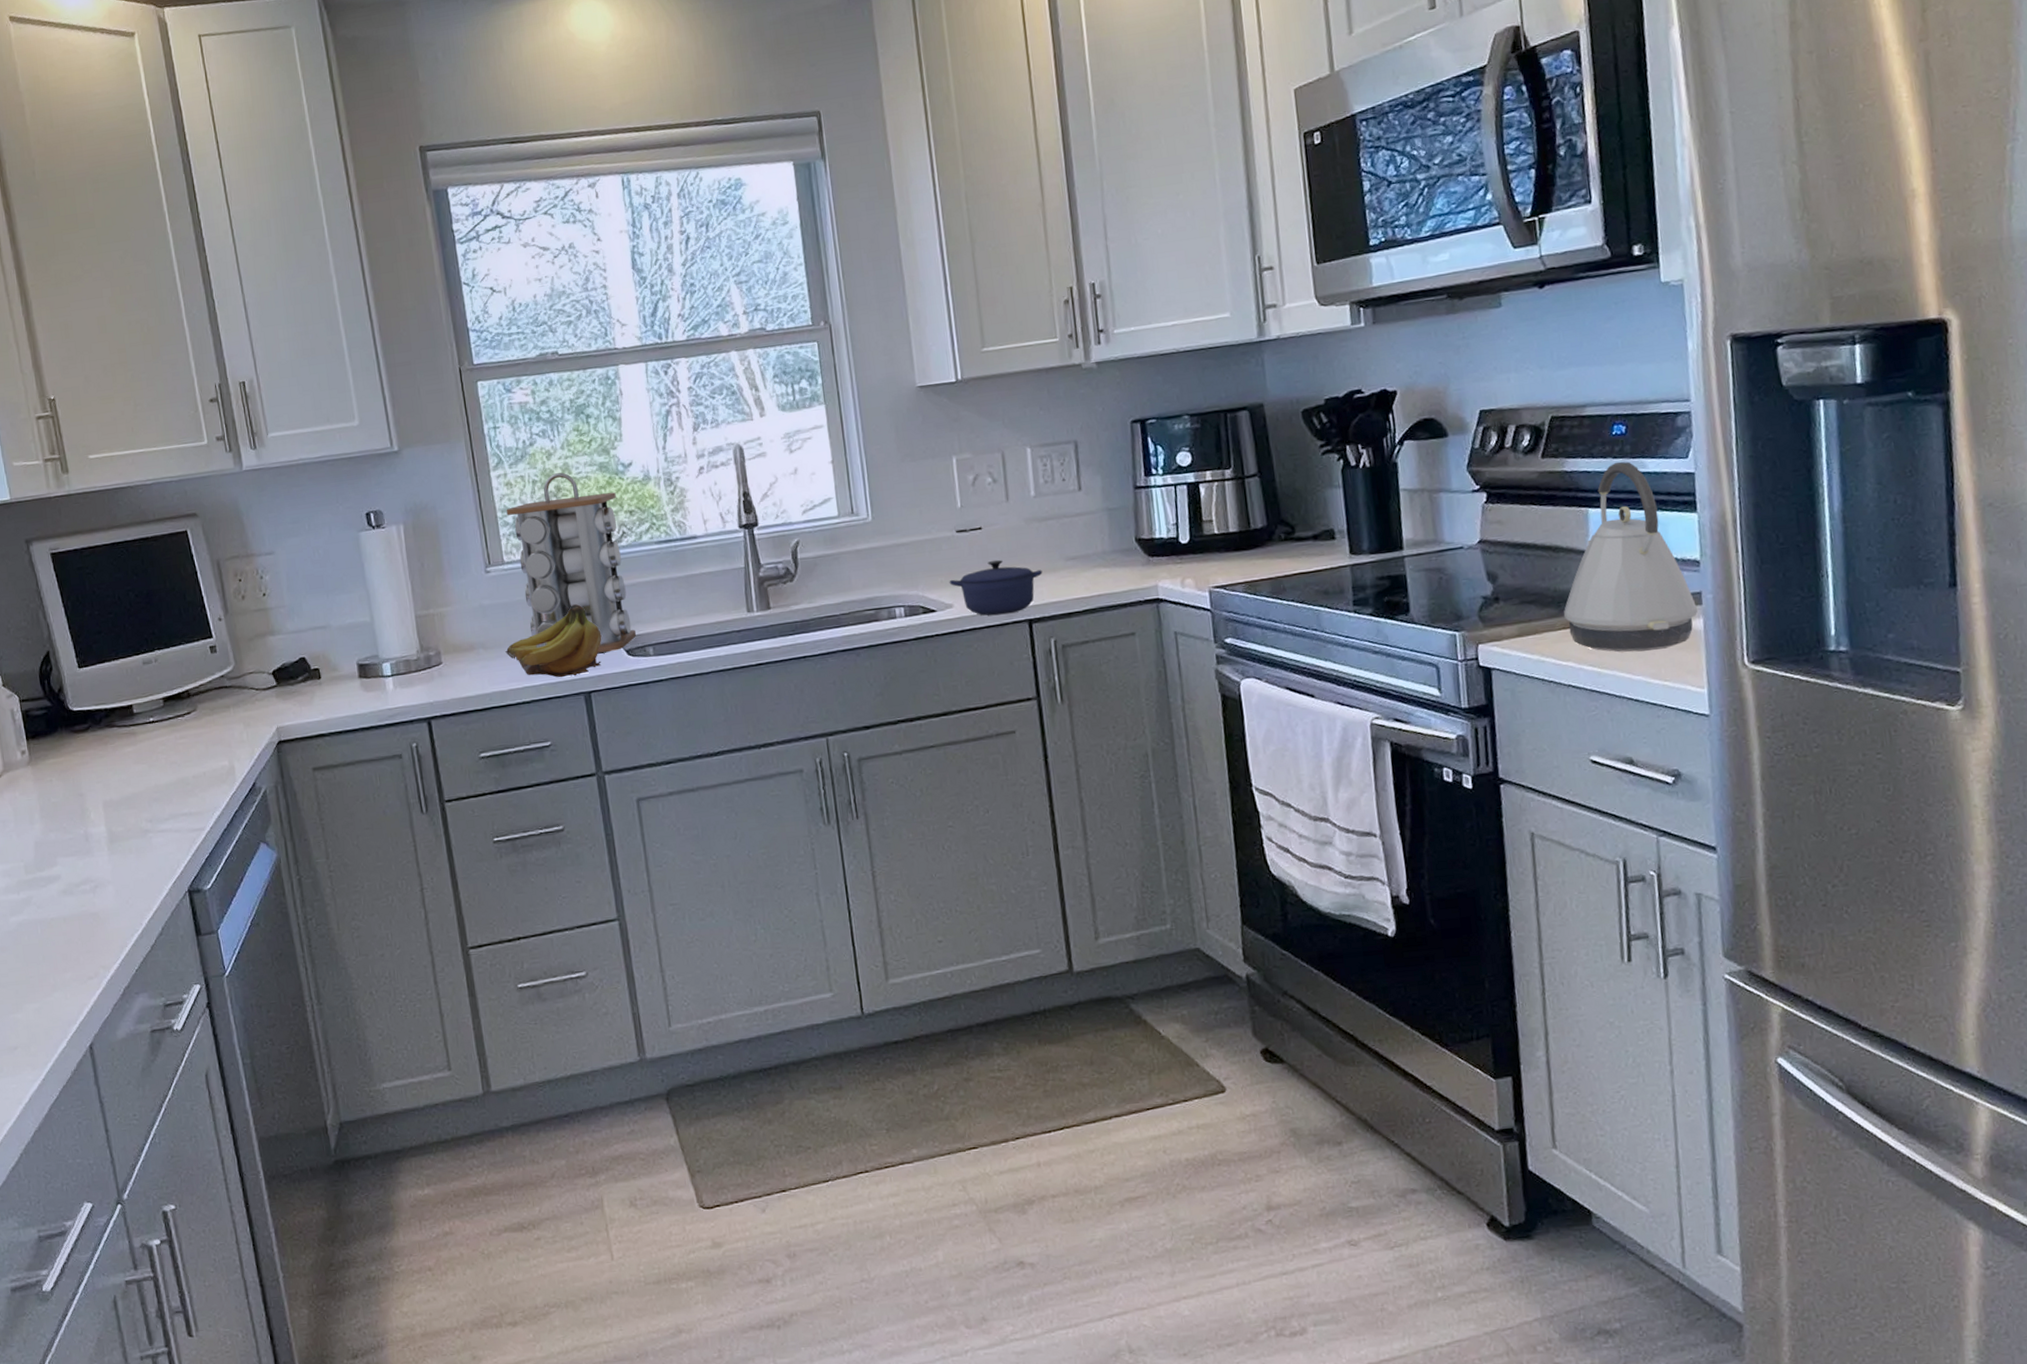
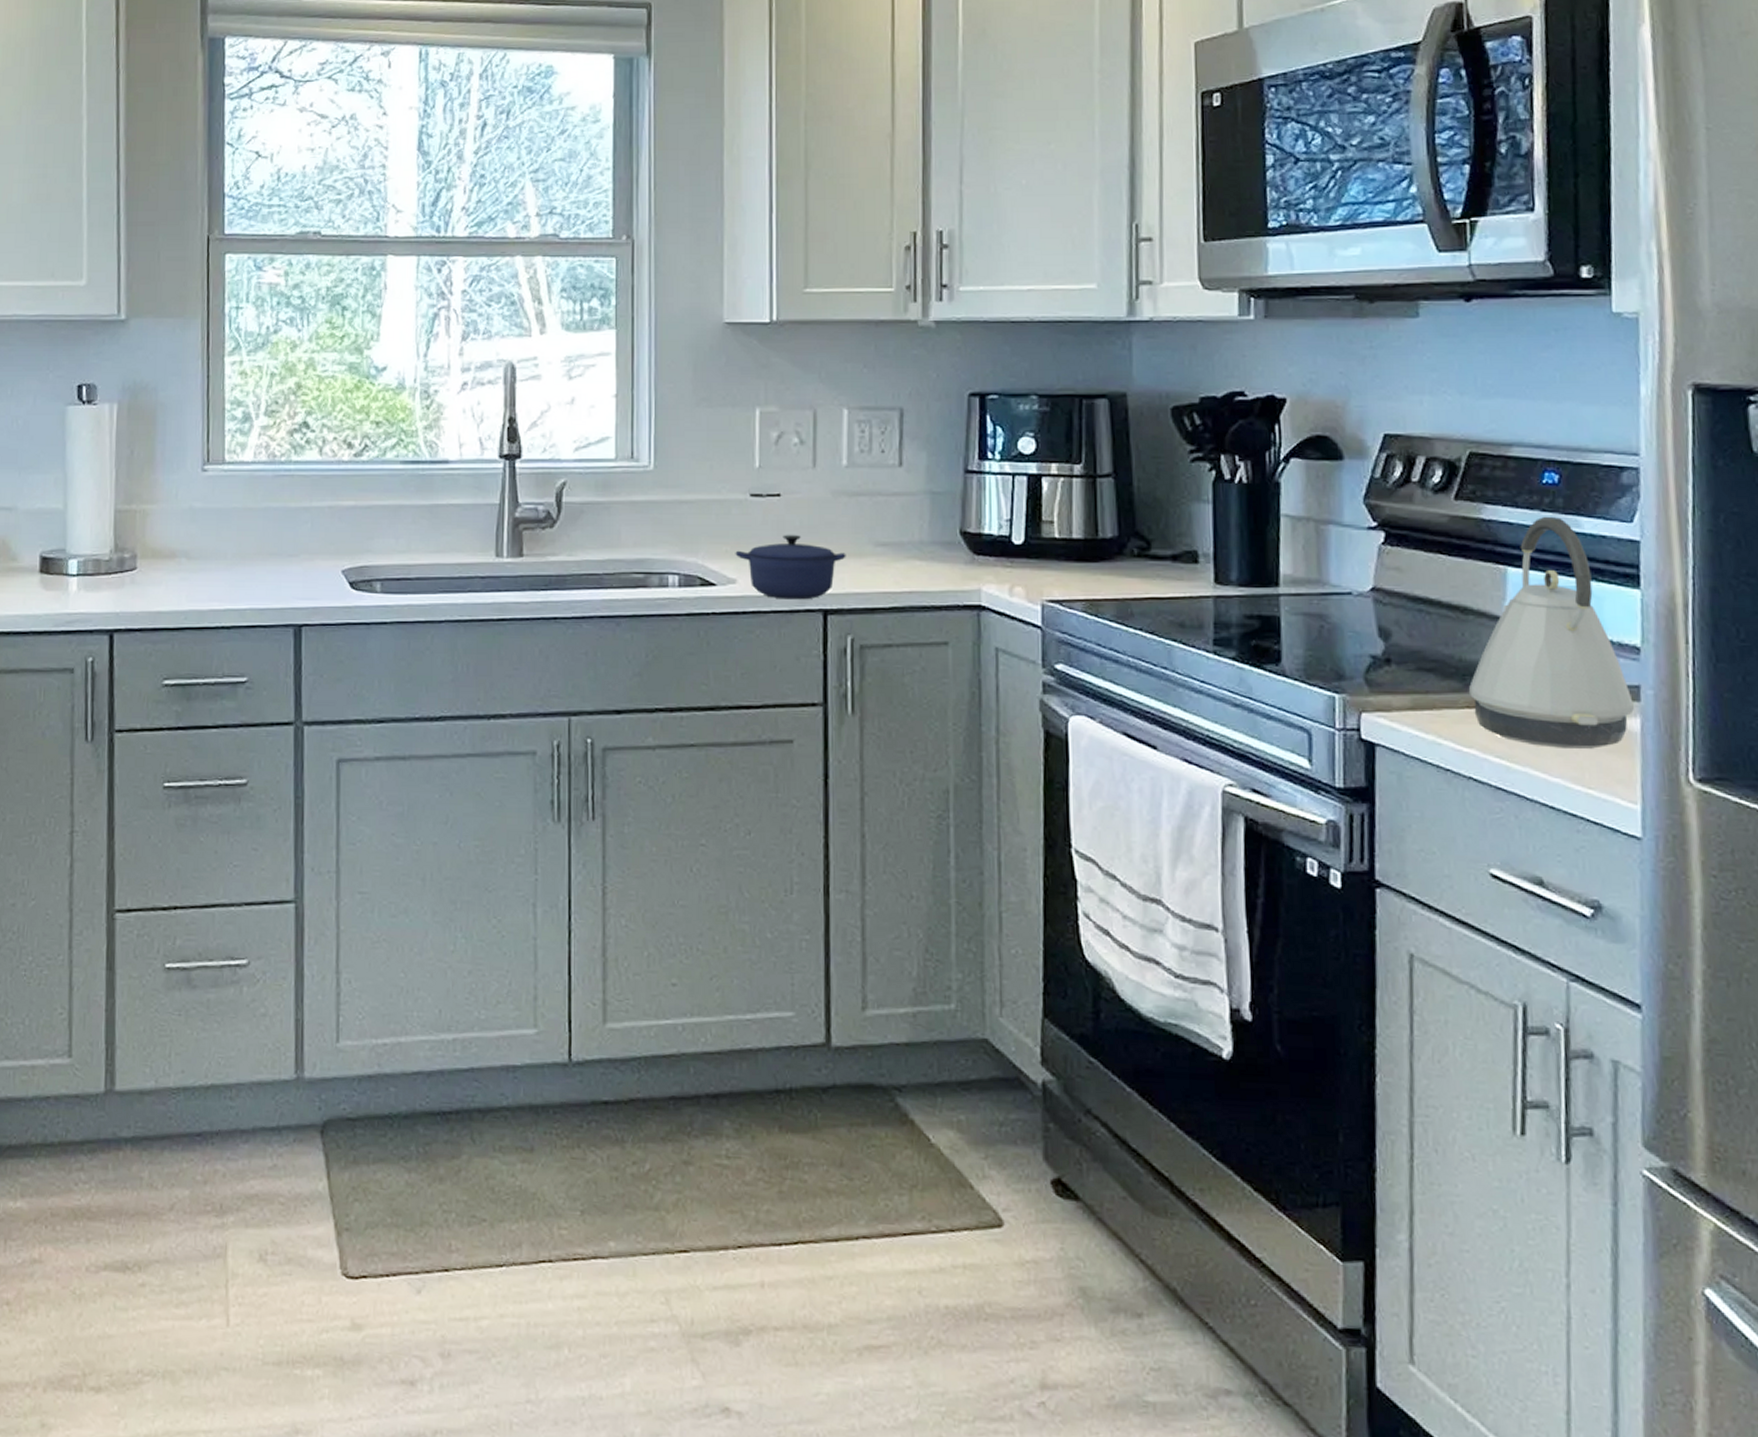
fruit: present [505,604,602,678] -> none [211,521,324,605]
spice rack: present [506,472,637,654] -> none [236,368,365,582]

